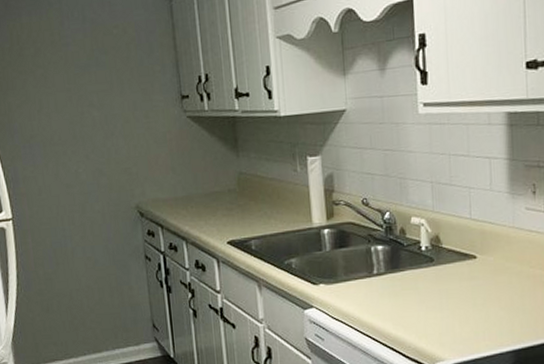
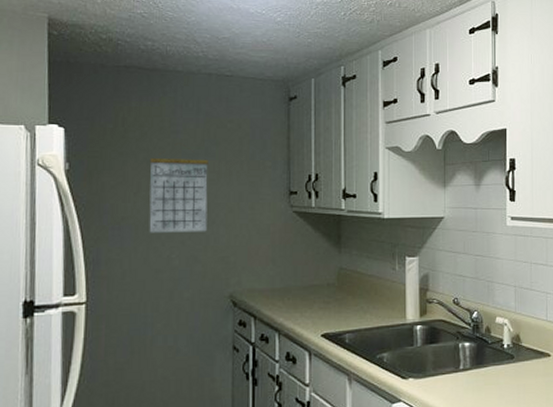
calendar: none [46,57,107,149] -> present [149,144,208,233]

